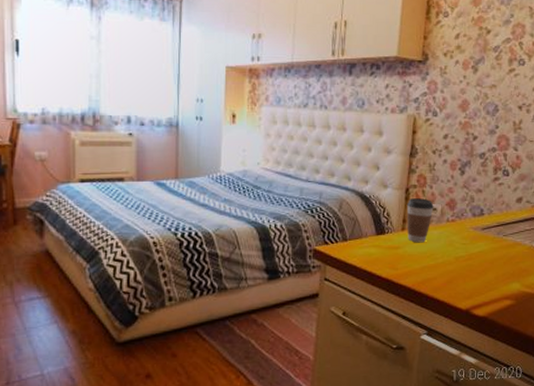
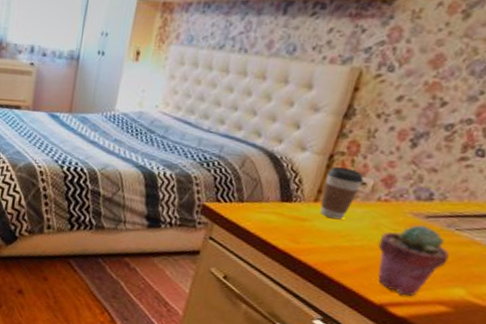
potted succulent: none [455,235,503,297] -> present [377,224,449,296]

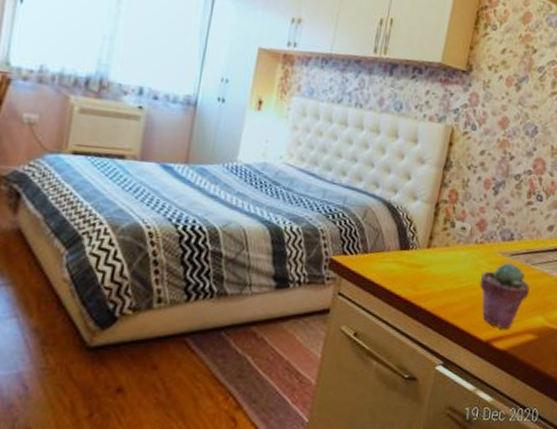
coffee cup: present [320,167,364,220] -> none [433,214,463,264]

